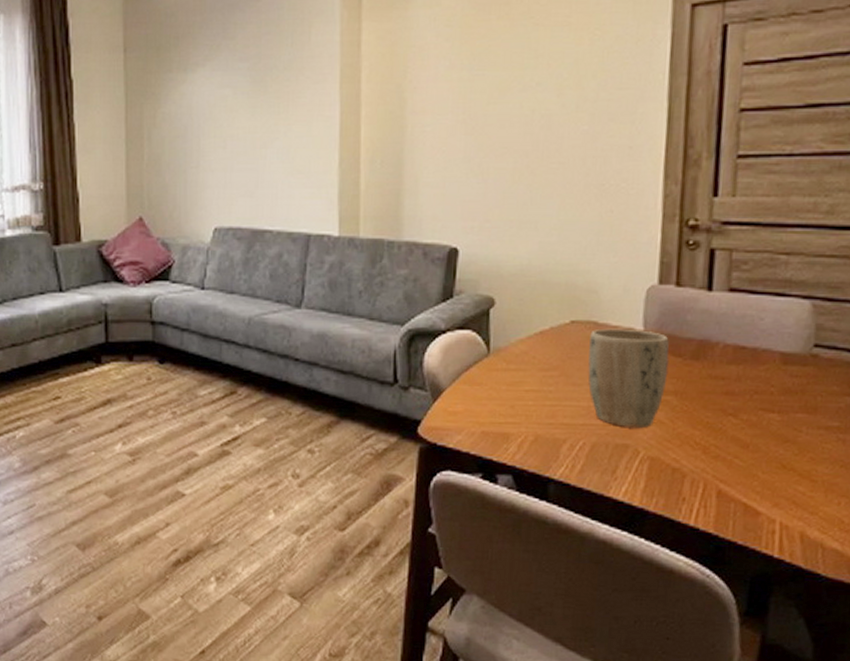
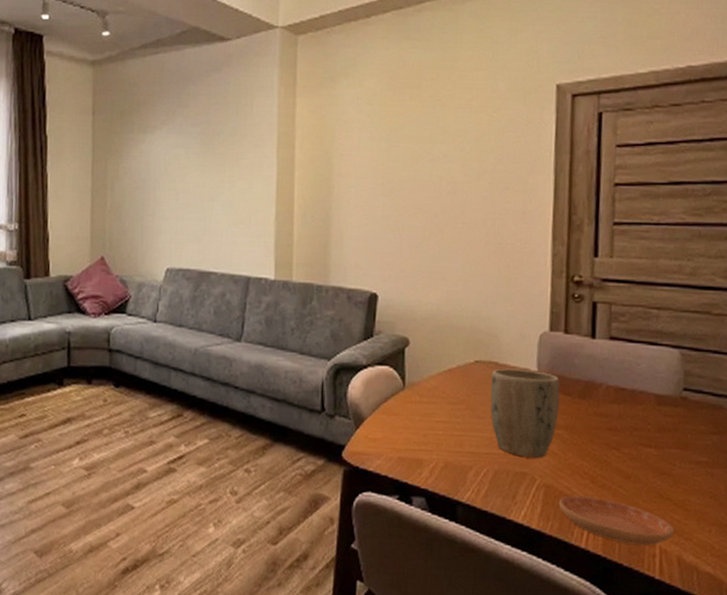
saucer: none [664,468,798,521] -> present [558,495,675,545]

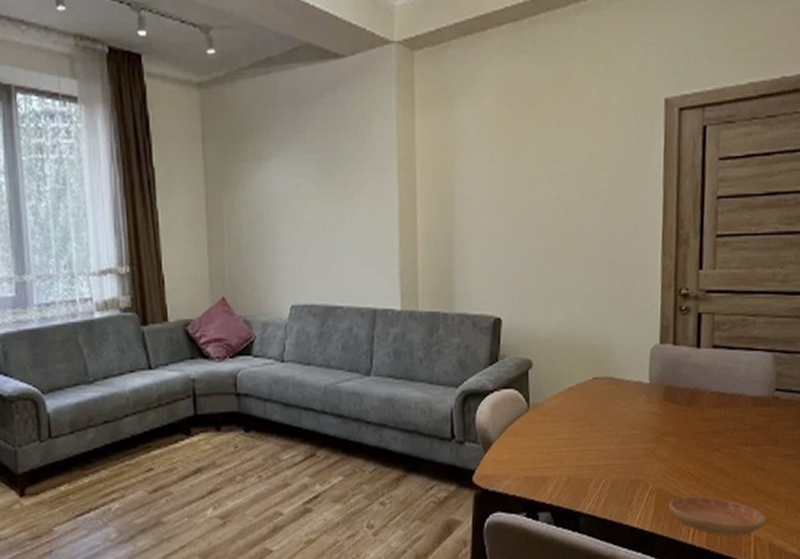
plant pot: present [490,368,560,458] -> none [607,382,670,465]

